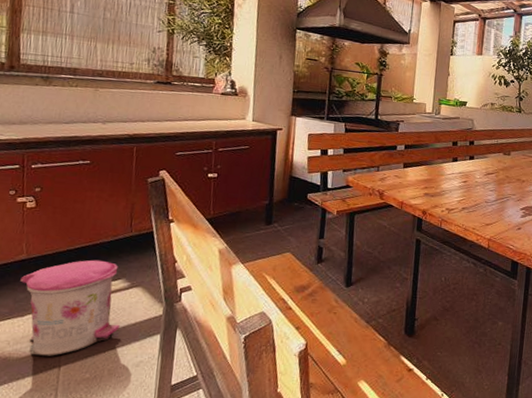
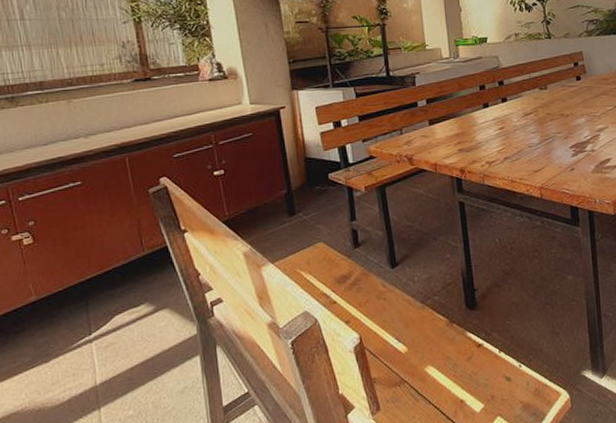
trash can: present [20,259,120,356] -> none [35,287,154,401]

